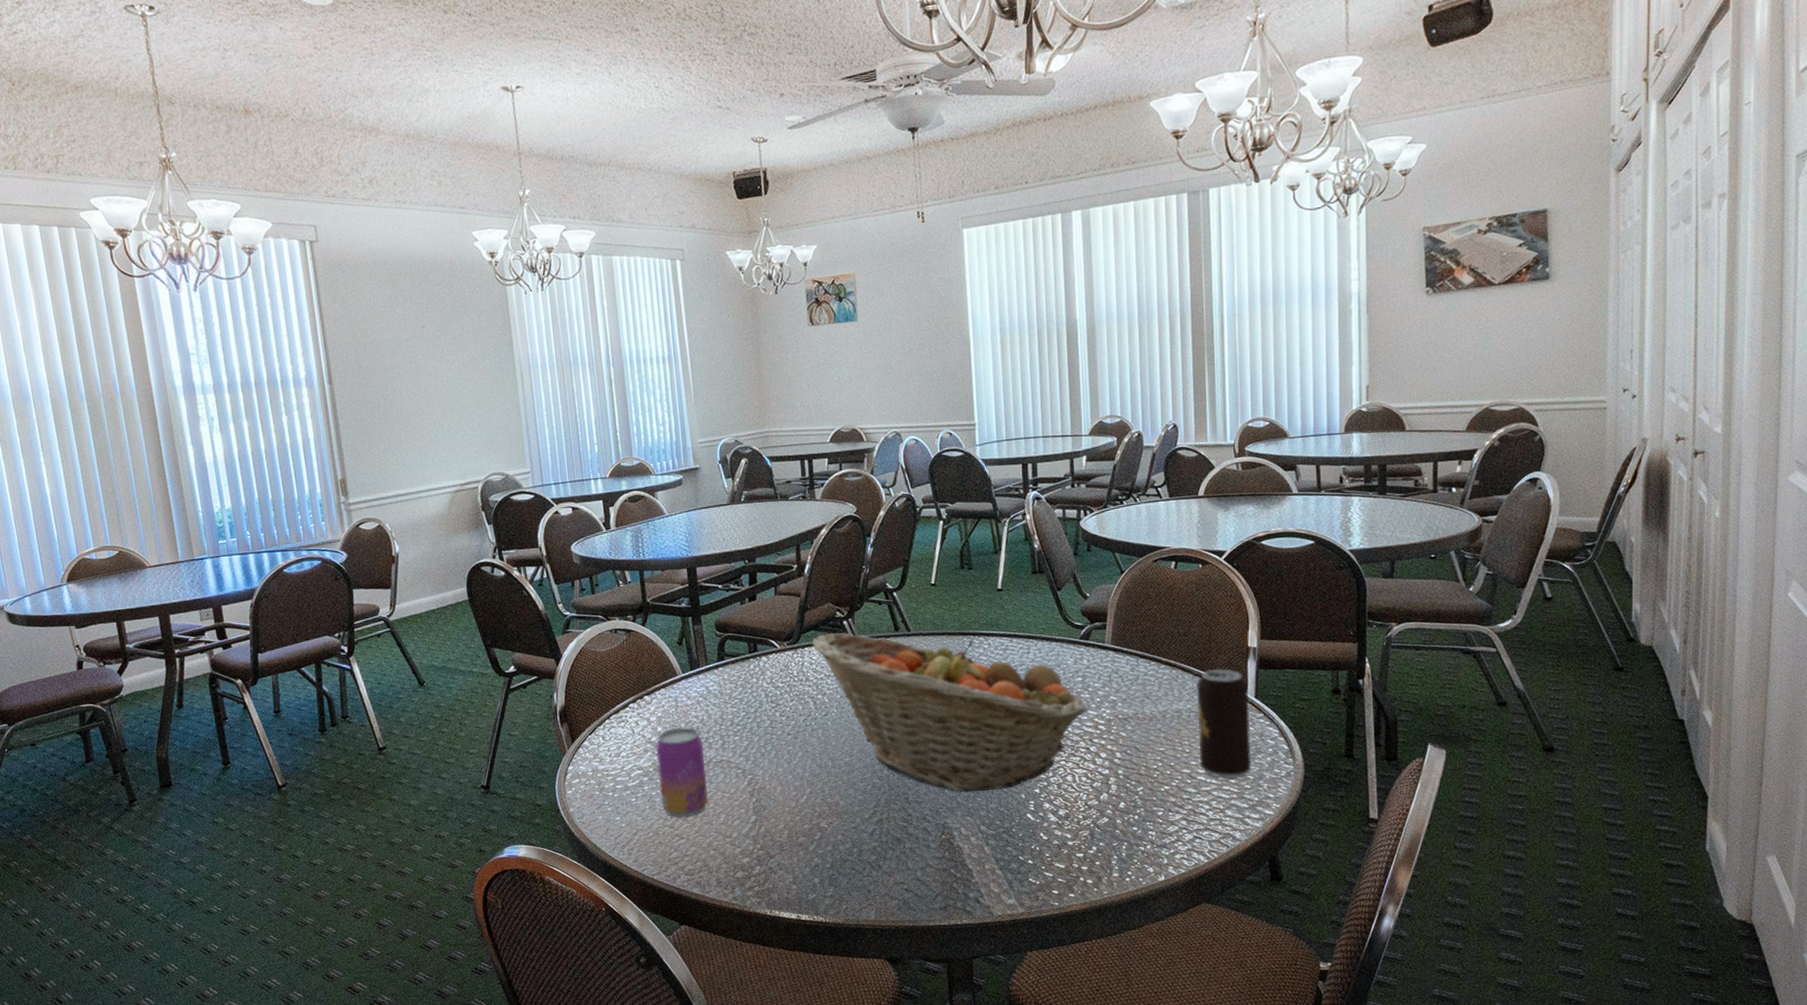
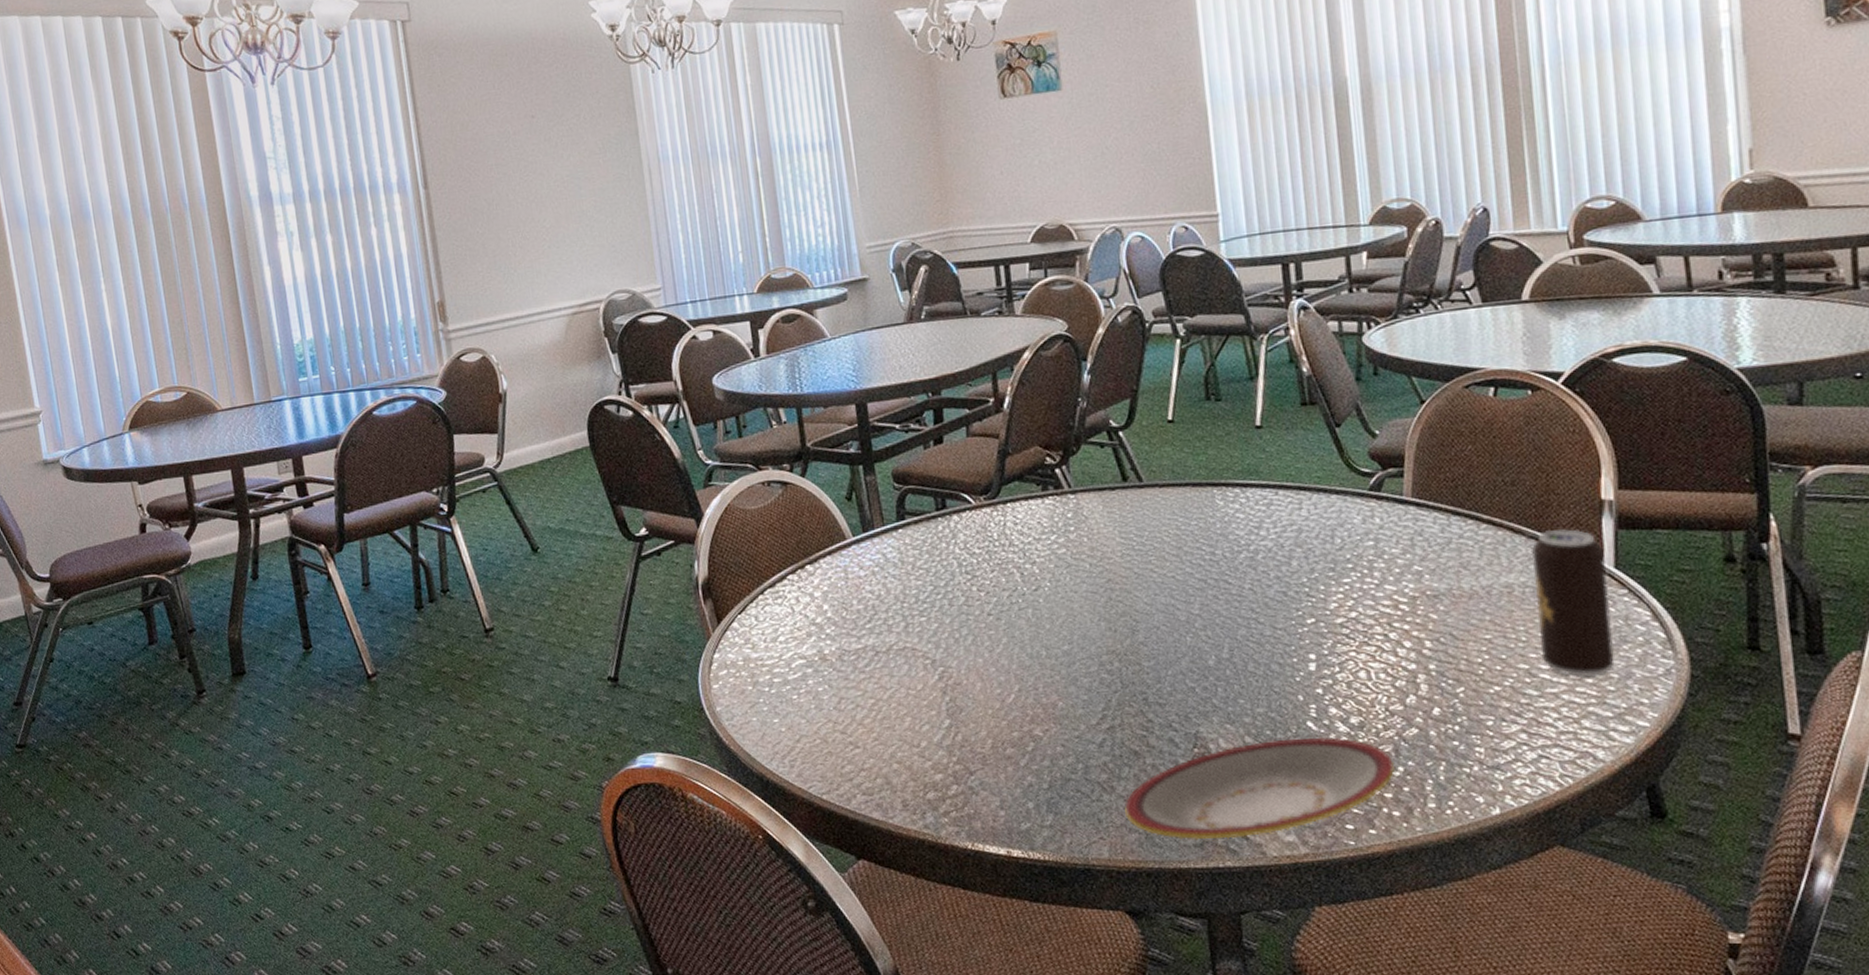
beer can: present [655,727,709,818] -> none [821,604,890,721]
fruit basket: present [812,632,1088,792] -> none [1016,483,1384,692]
plate: none [888,825,1090,904] -> present [1125,737,1395,840]

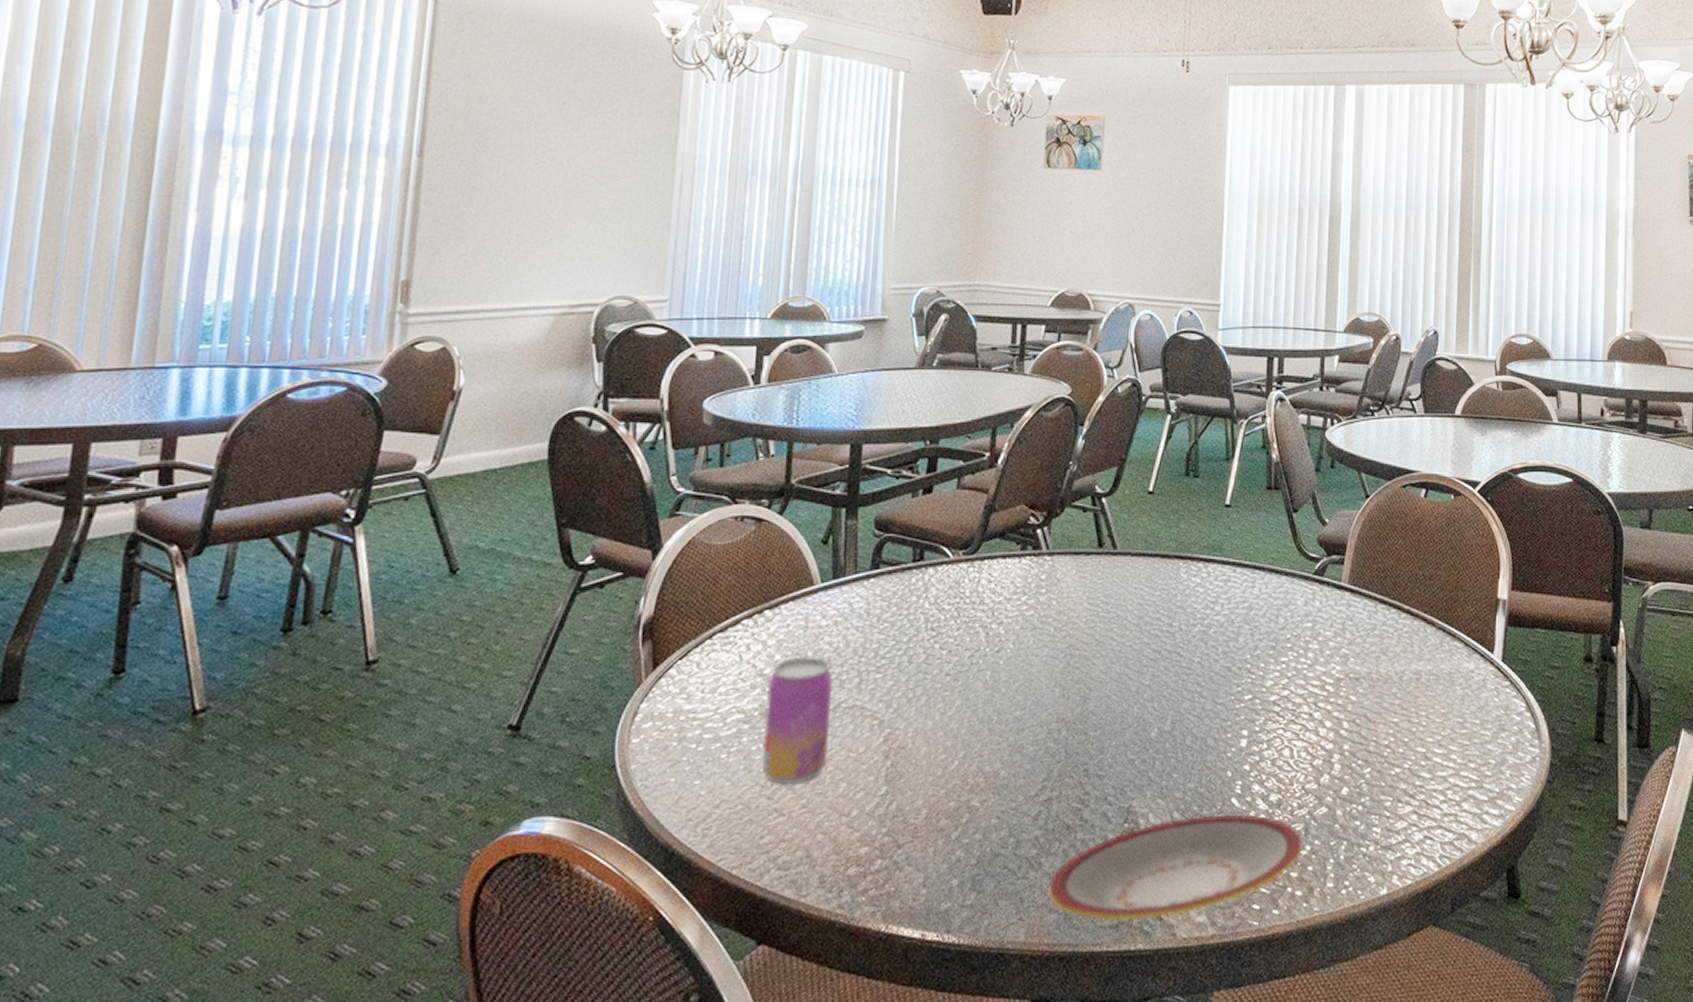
beer can: none [821,604,890,721] -> present [761,656,832,785]
beverage can: present [1531,528,1615,678] -> none [1437,622,1496,763]

